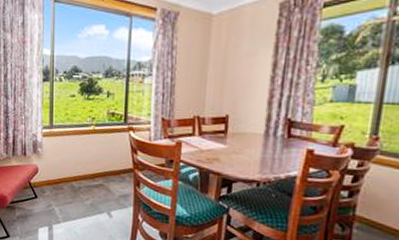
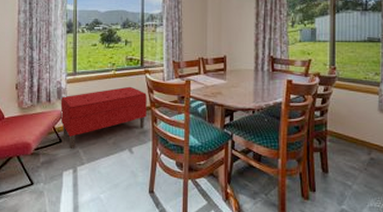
bench: none [36,144,130,206] -> present [60,86,147,149]

